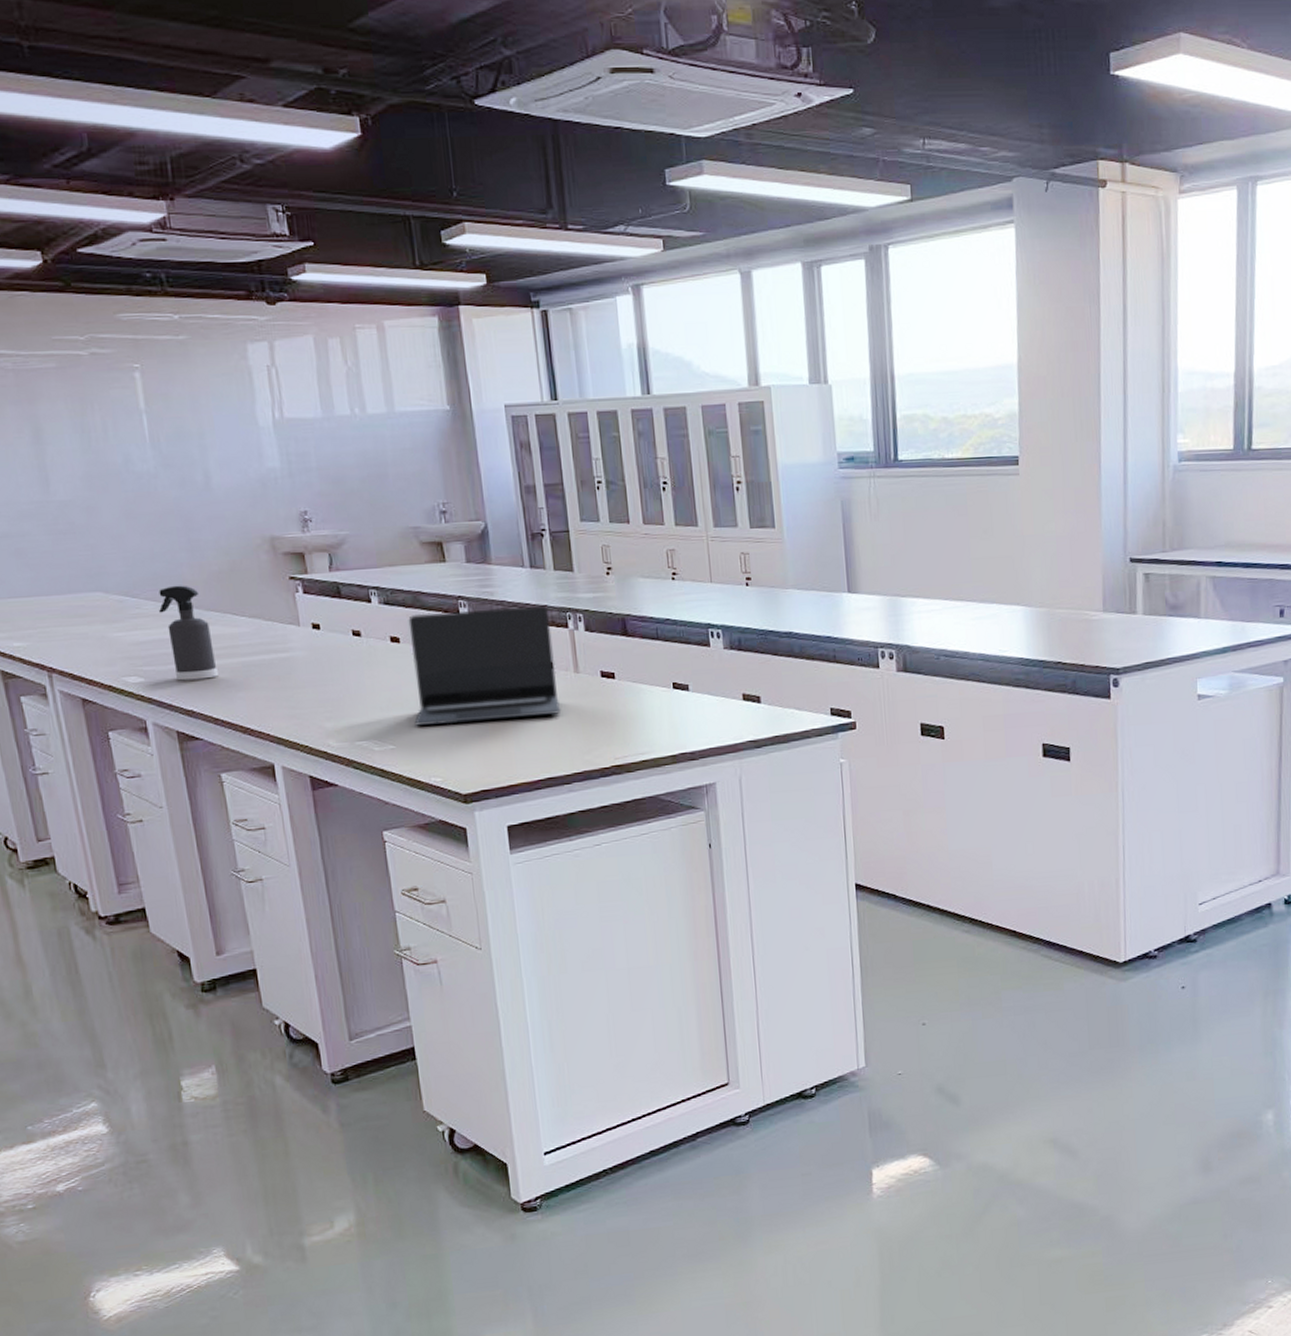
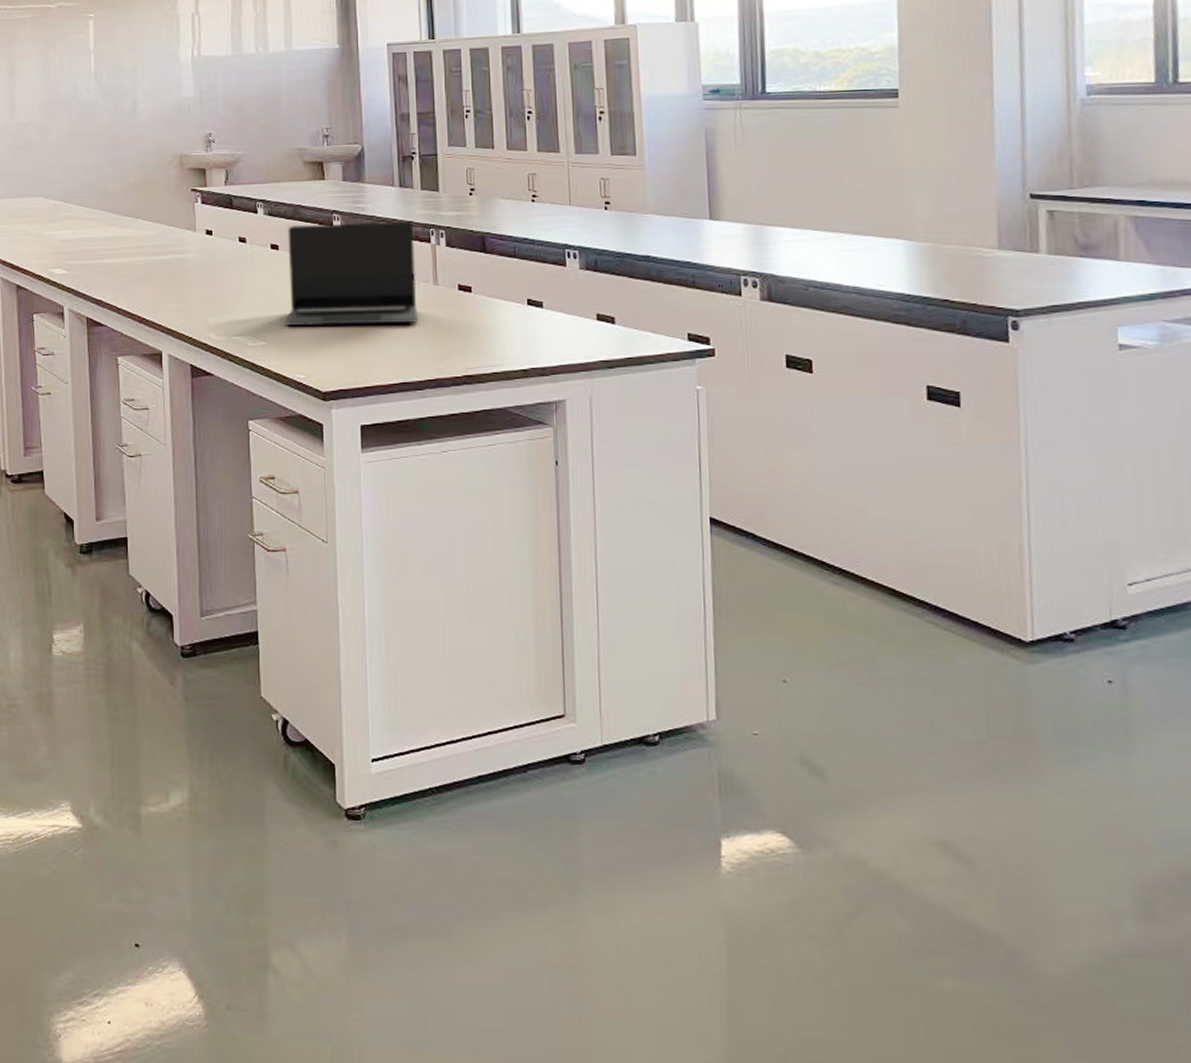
spray bottle: present [159,585,218,681] -> none [85,193,125,274]

